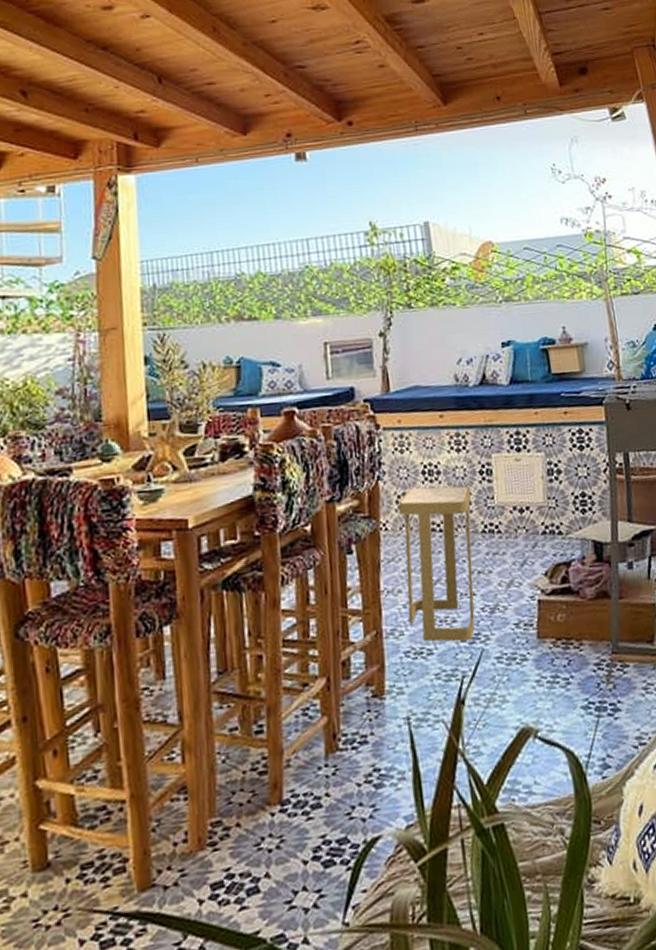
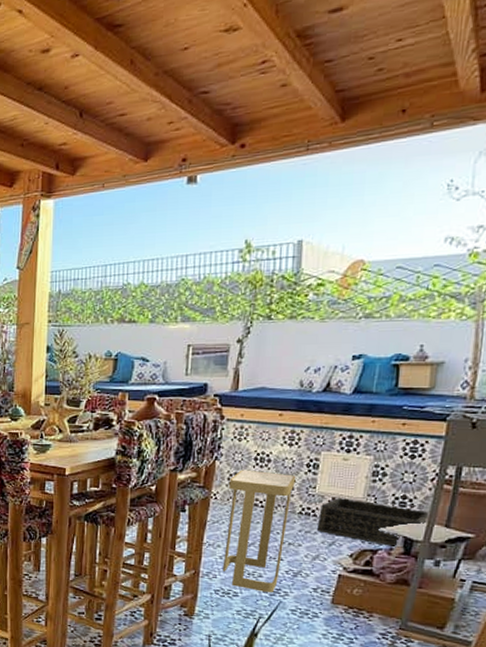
basket: none [503,505,612,555] -> present [316,498,431,548]

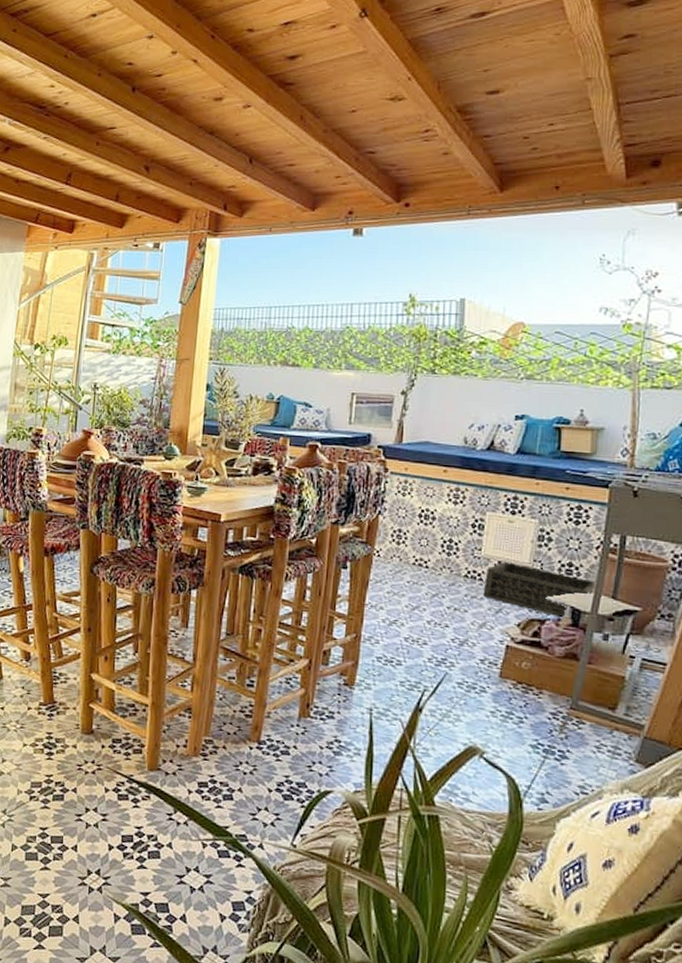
side table: present [222,469,296,593] -> none [385,526,461,663]

